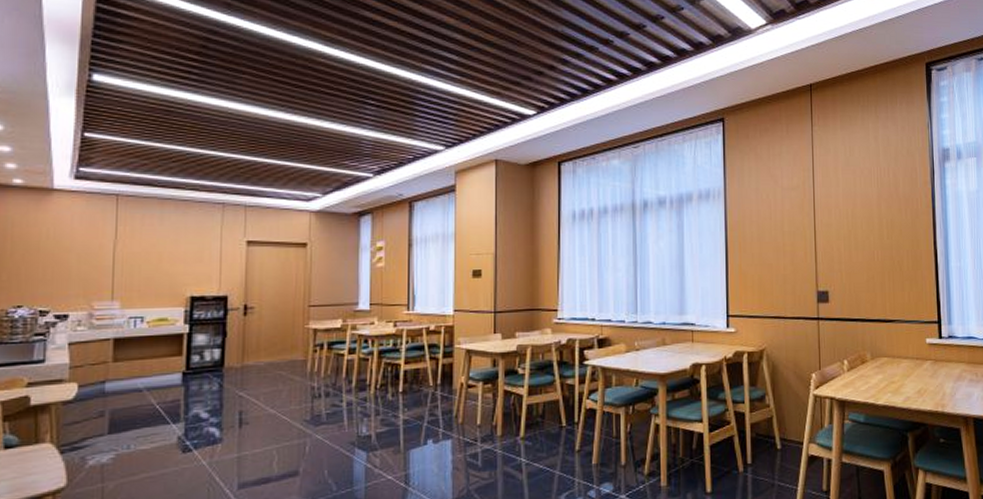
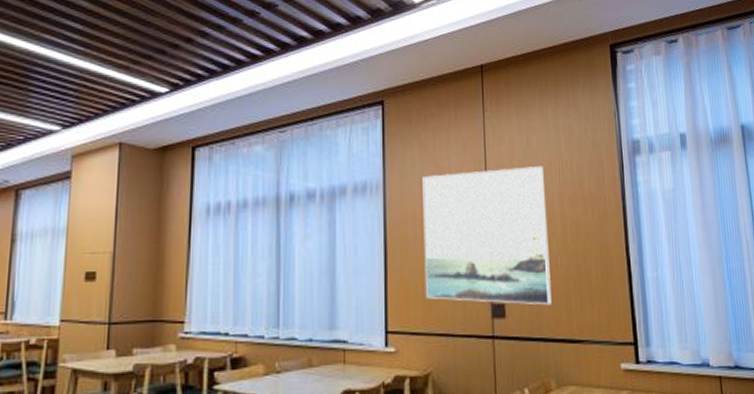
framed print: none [758,172,869,292] -> present [422,165,552,306]

